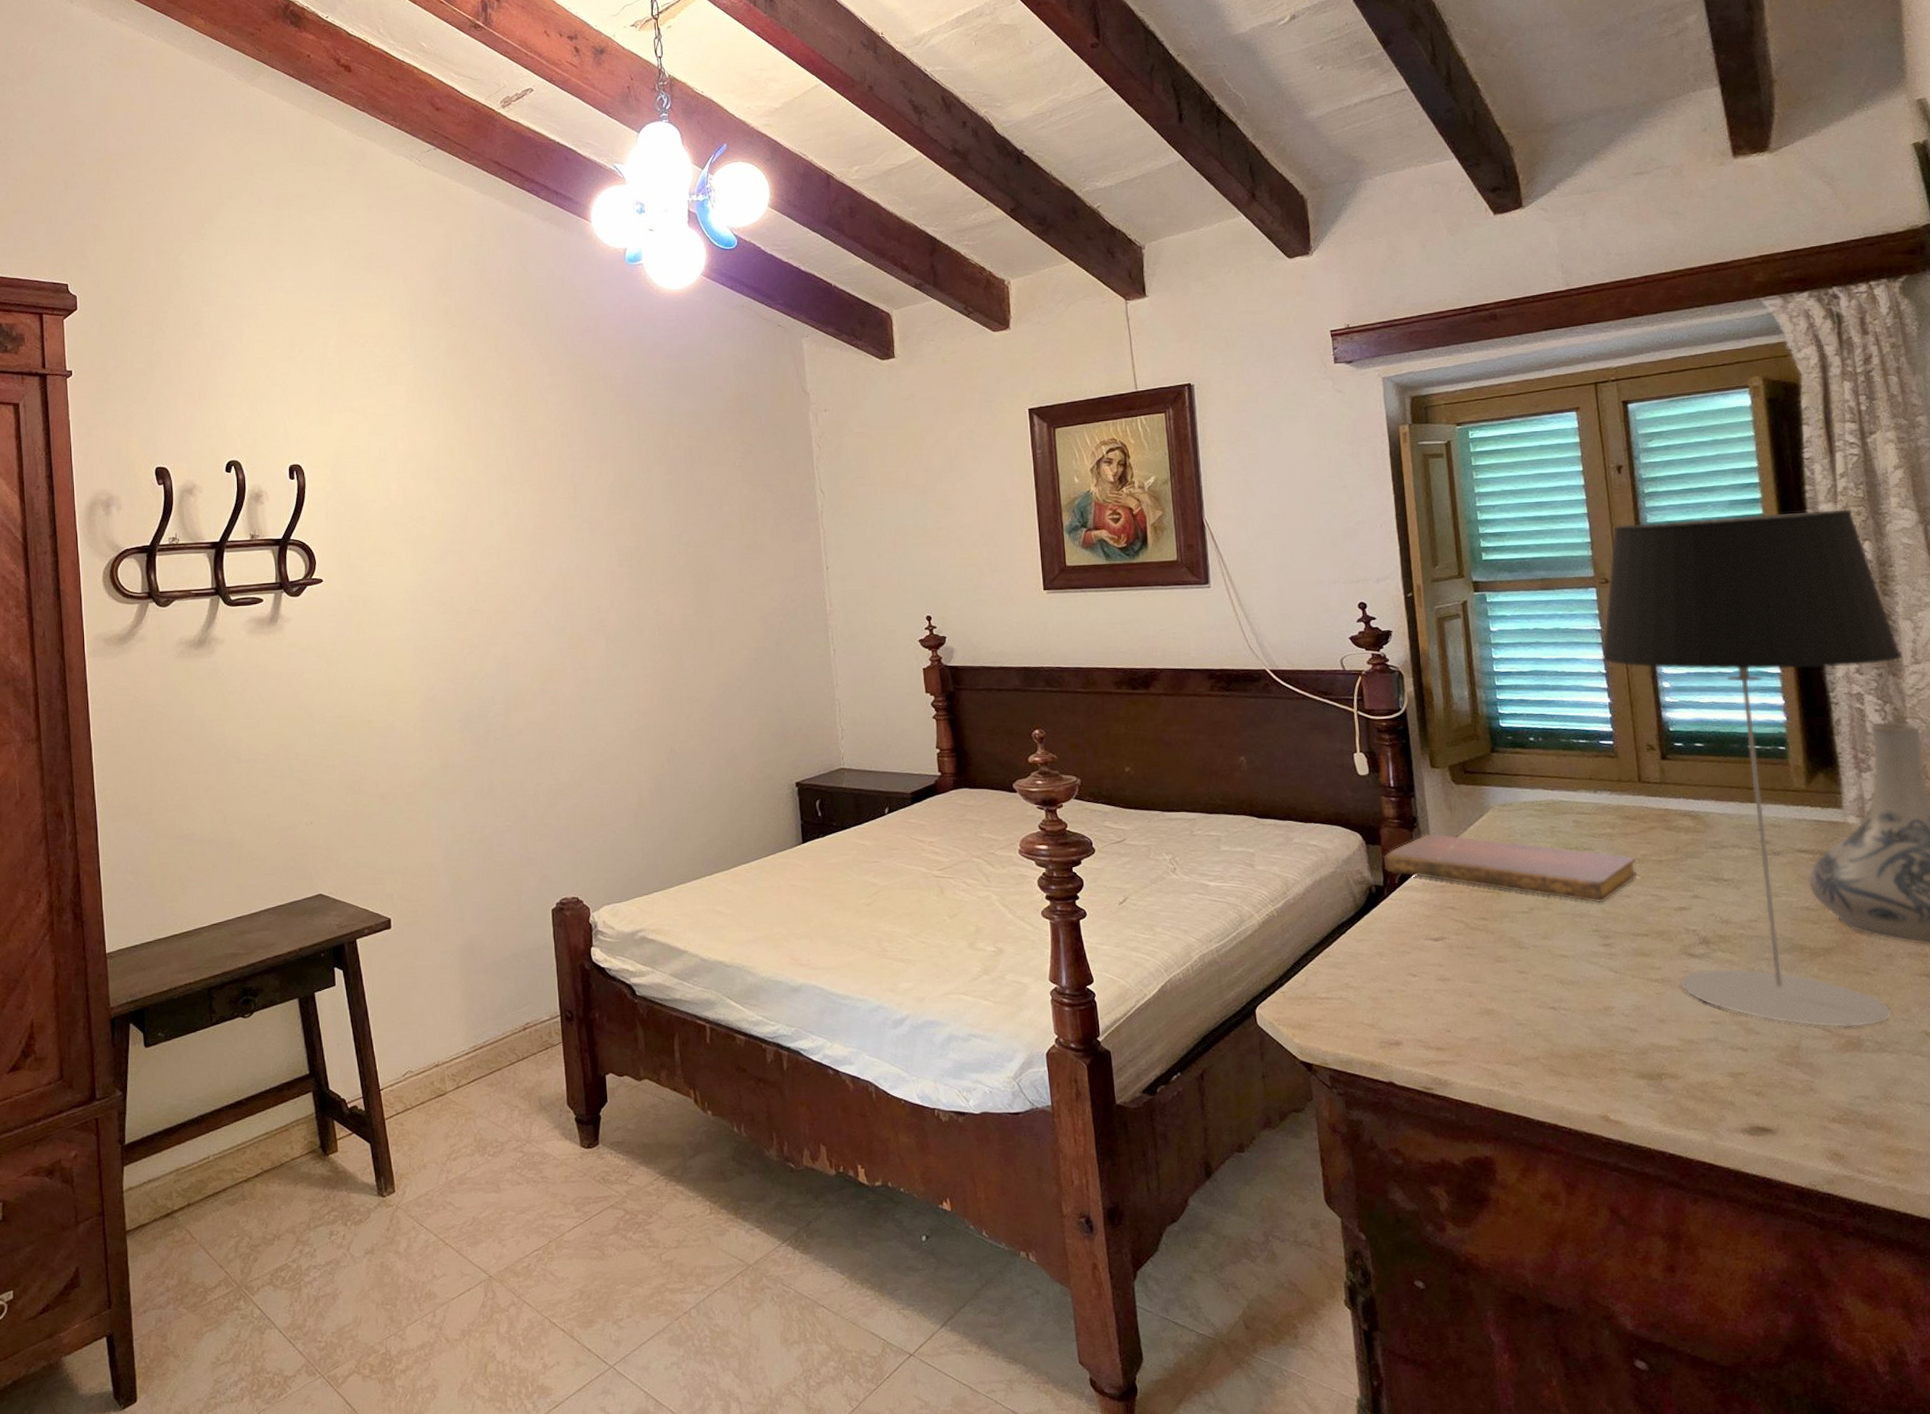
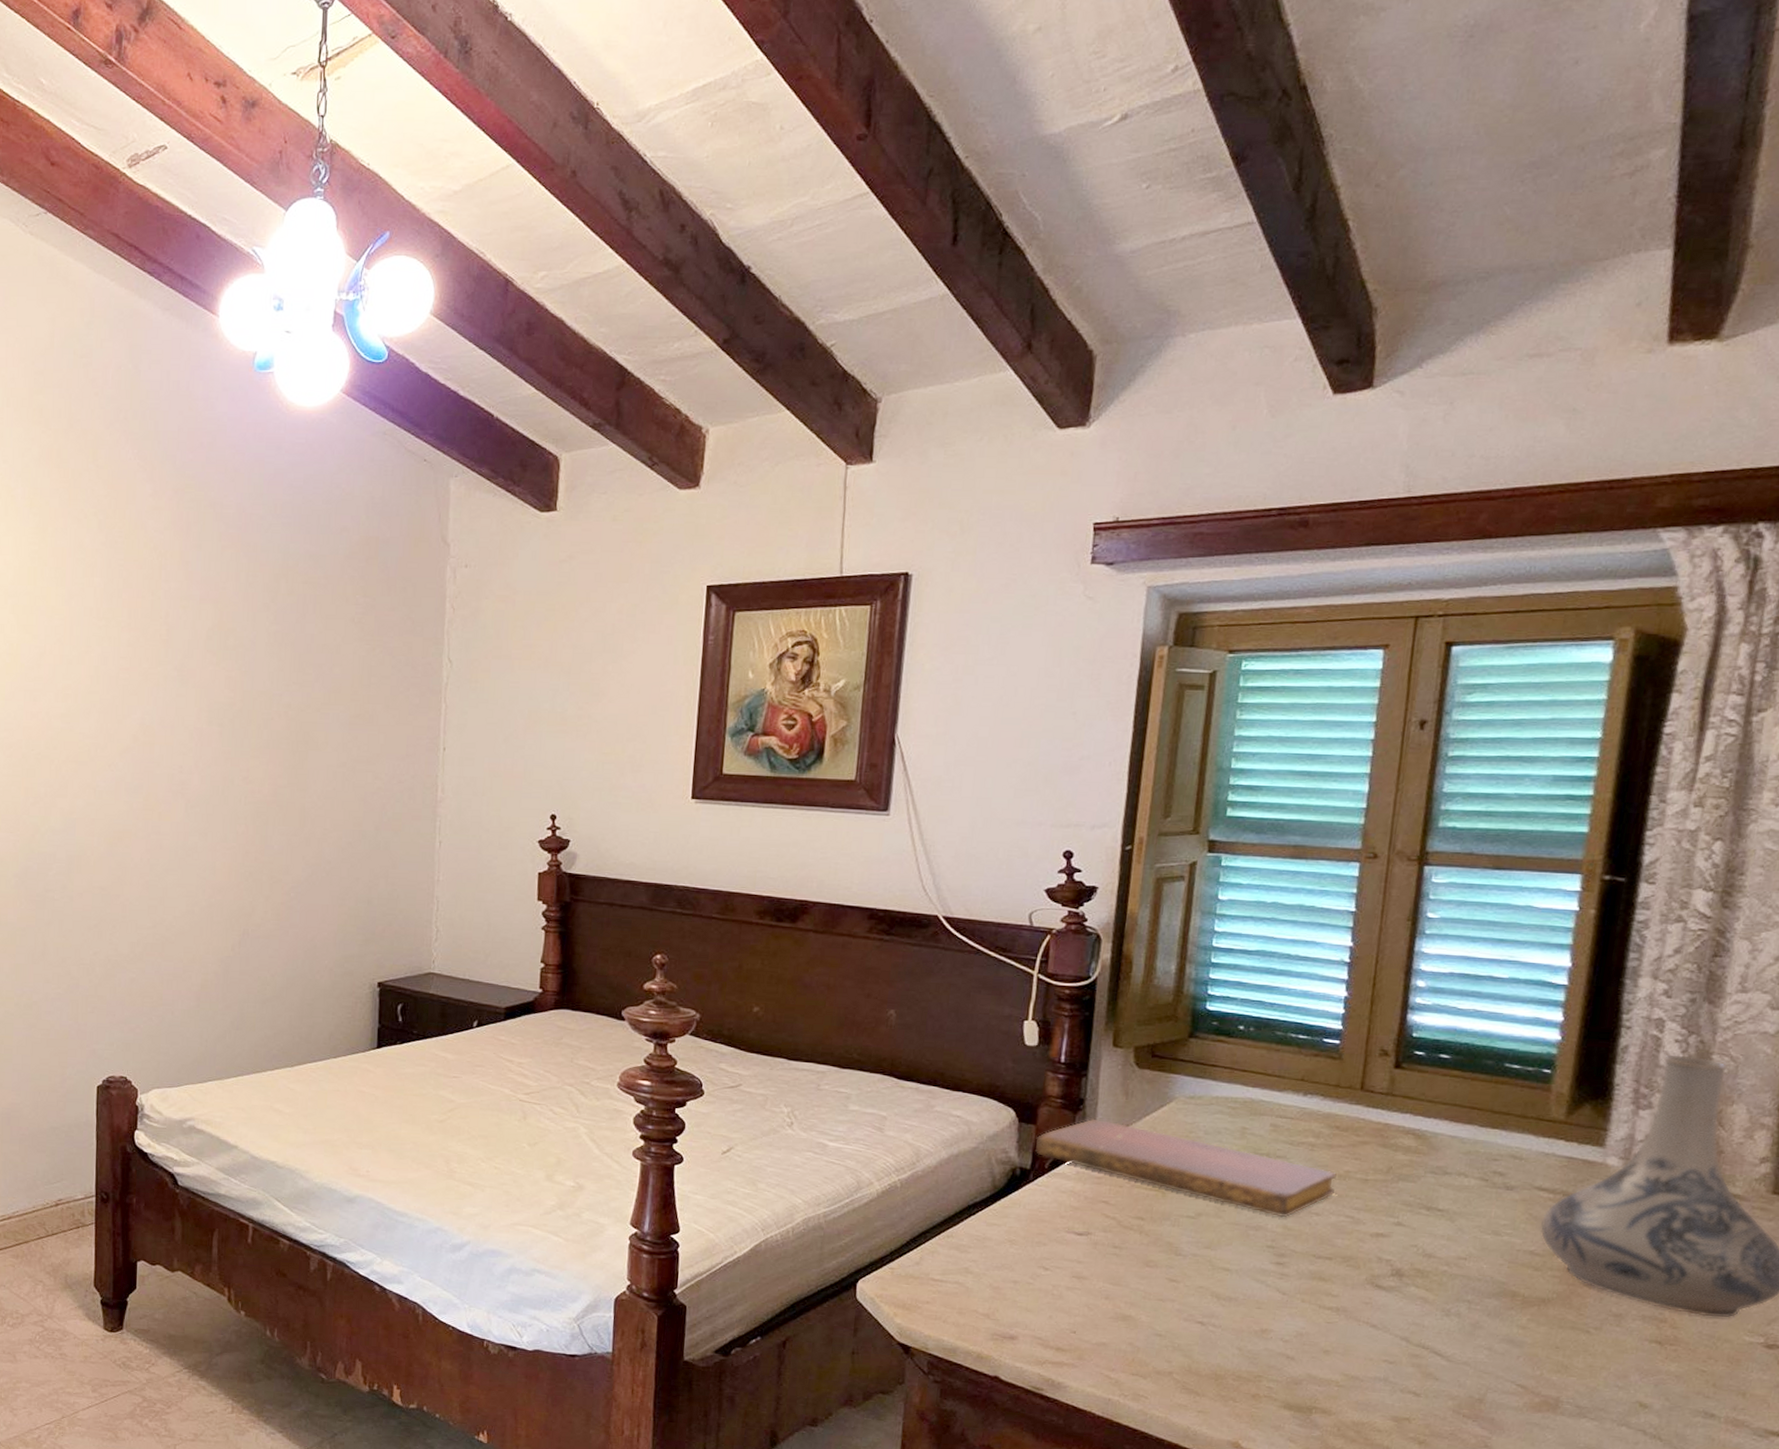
table lamp: present [1601,509,1903,1028] -> none [1347,791,1729,1388]

